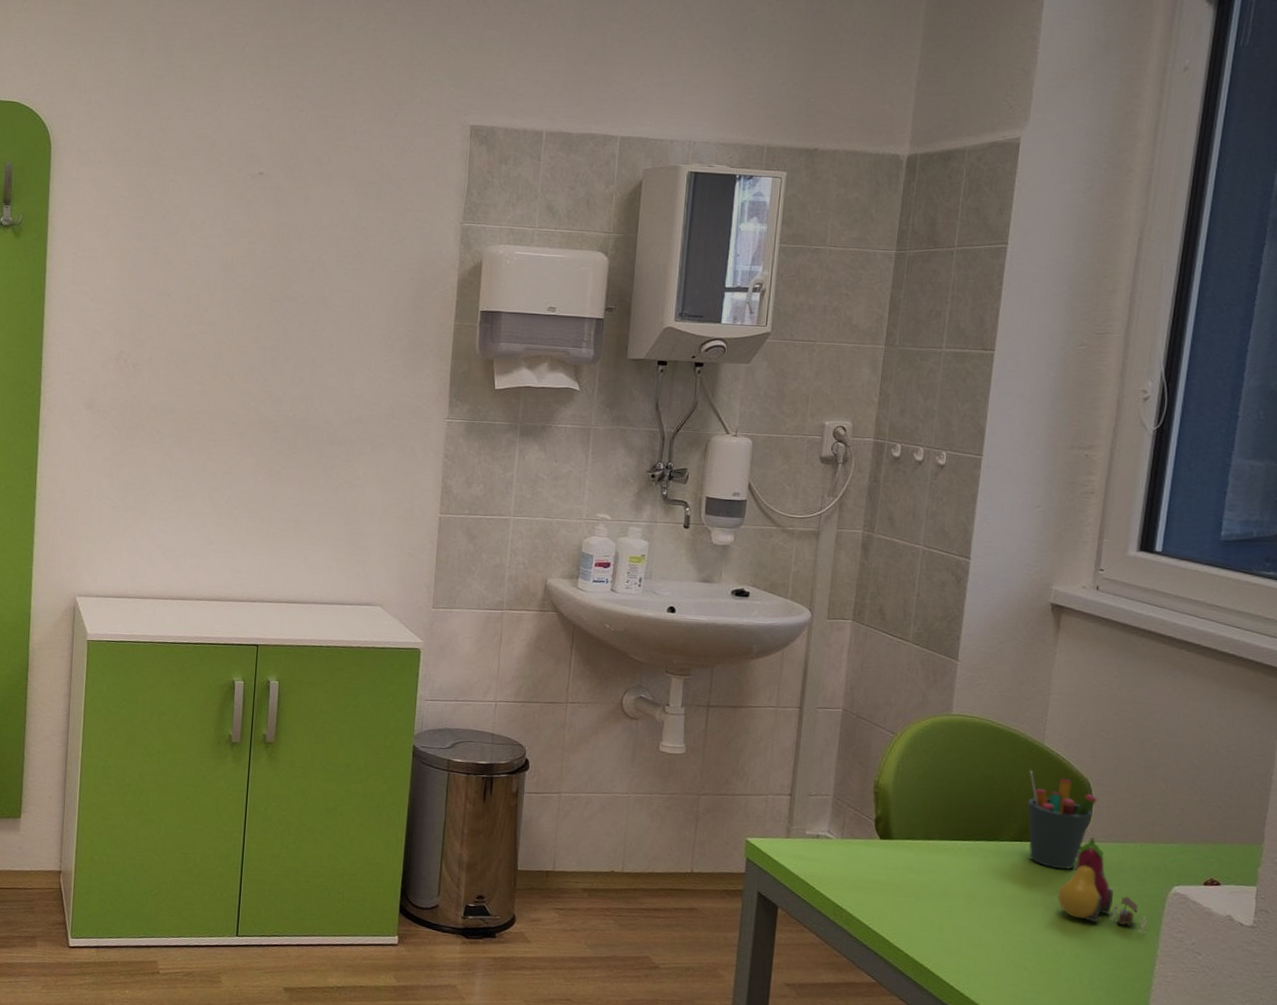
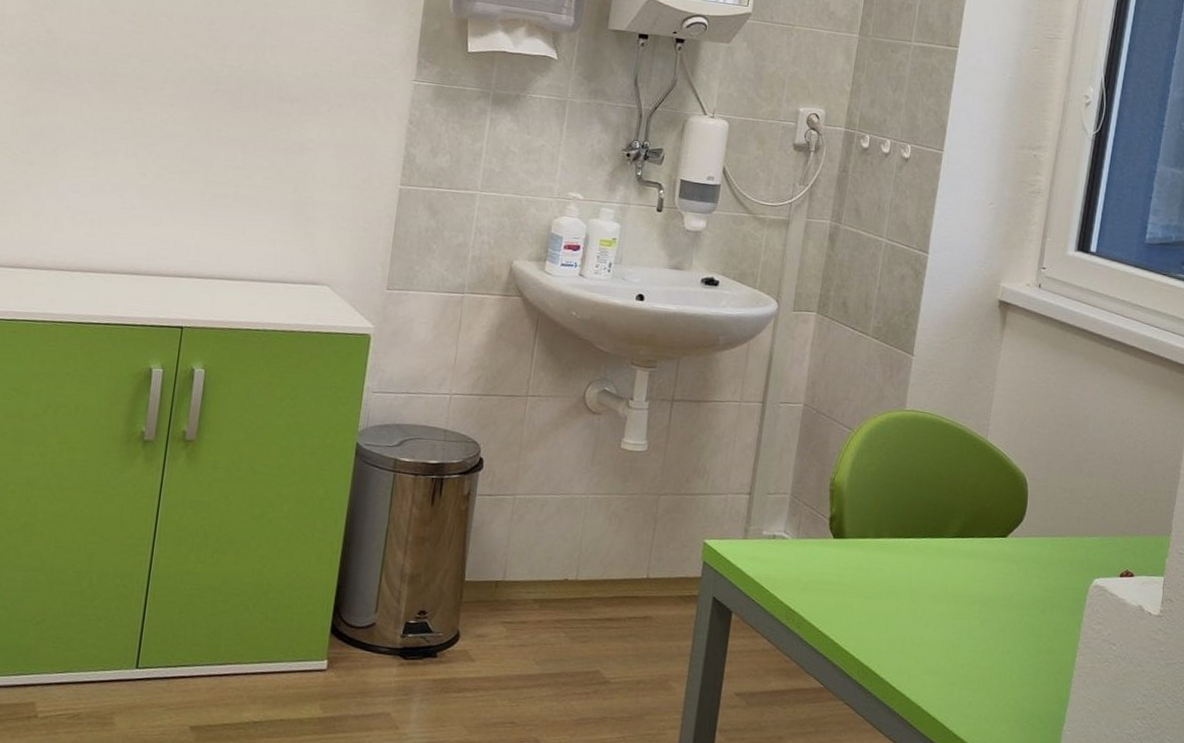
pen holder: present [1028,770,1097,869] -> none [970,466,1032,565]
fruit: present [1057,837,1147,933] -> none [993,531,1071,626]

